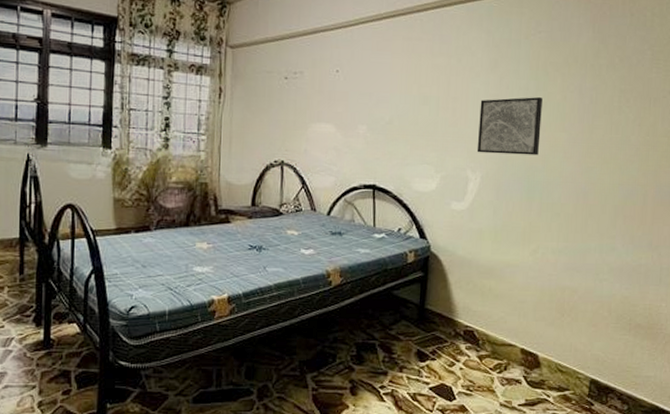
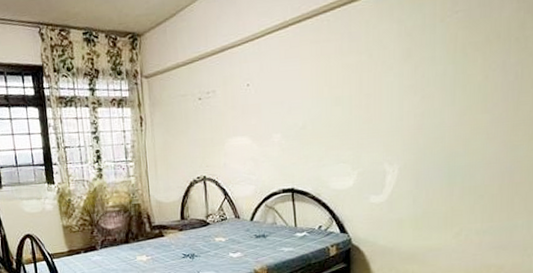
wall art: present [477,96,543,156] -> none [393,80,462,146]

